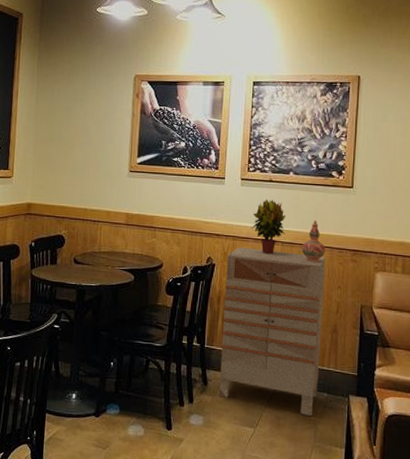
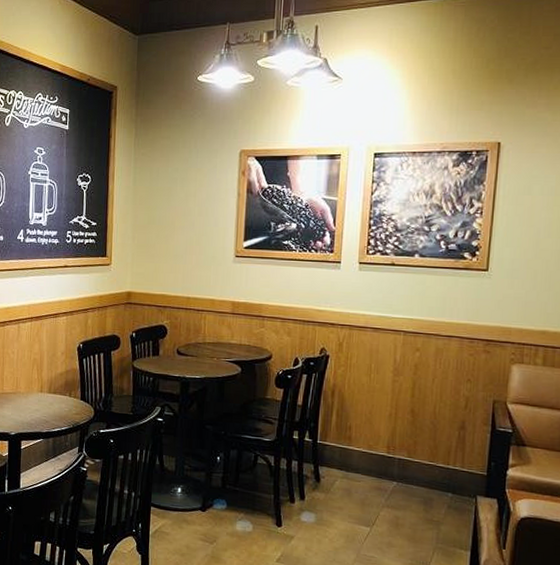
dresser: present [219,247,326,416] -> none [333,337,455,517]
potted plant: present [251,198,286,255] -> none [369,284,410,345]
decorative vase: present [301,220,325,262] -> none [426,307,454,354]

